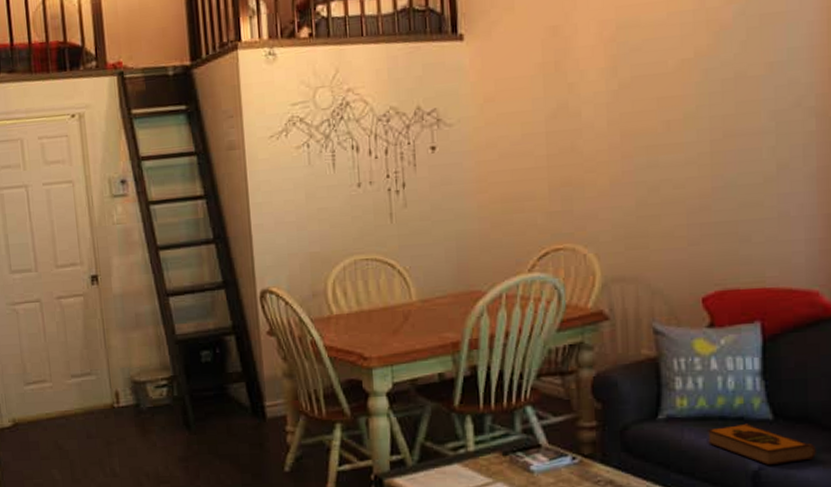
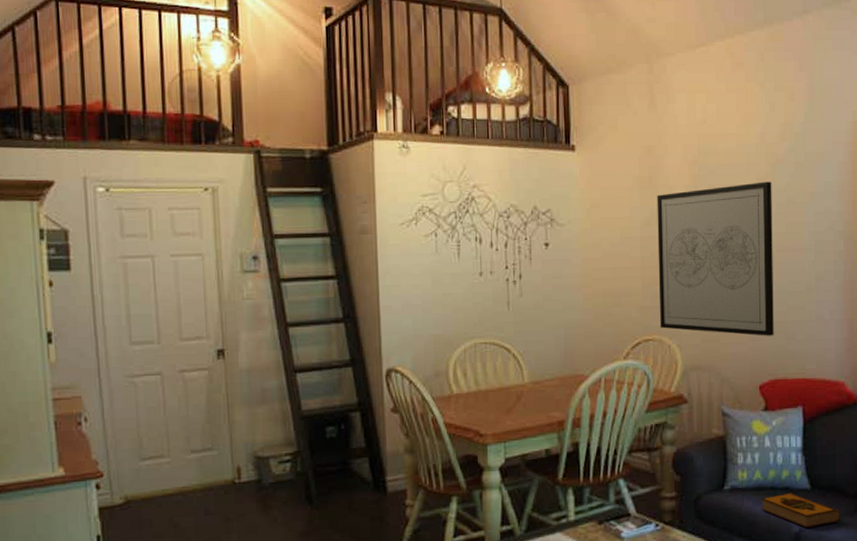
wall art: none [565,54,721,240] -> present [657,181,774,336]

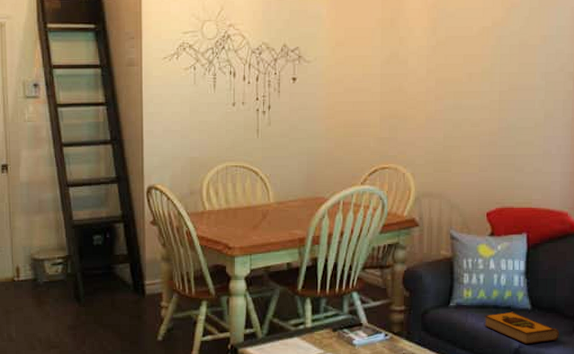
wall art: present [657,181,774,336] -> none [396,25,507,168]

